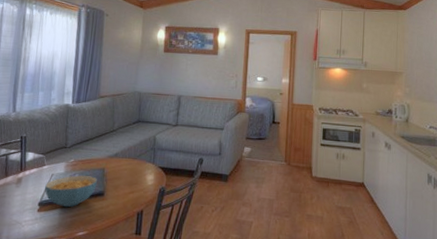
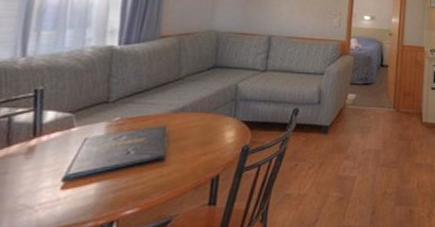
cereal bowl: present [44,175,97,208] -> none [72,137,155,180]

